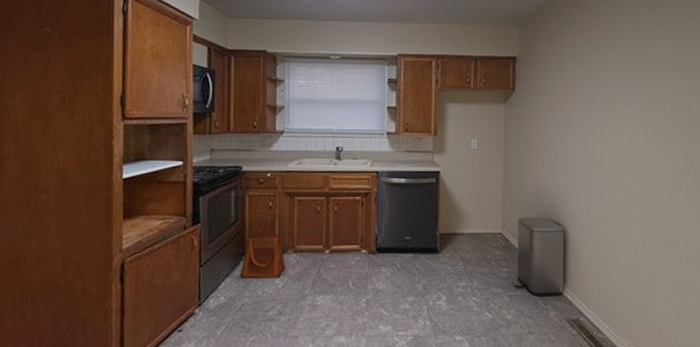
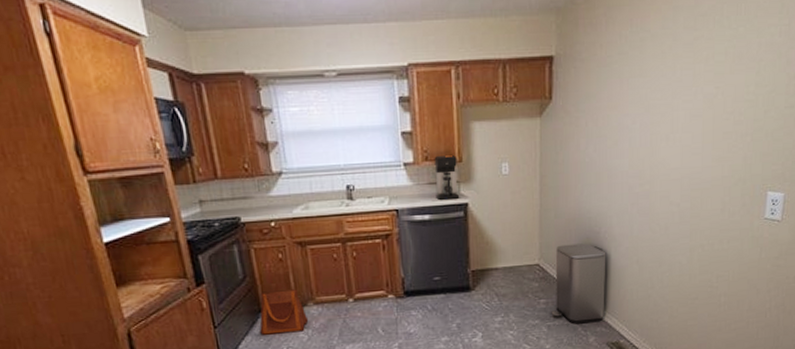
coffee maker: none [412,129,433,168] -> present [434,155,459,201]

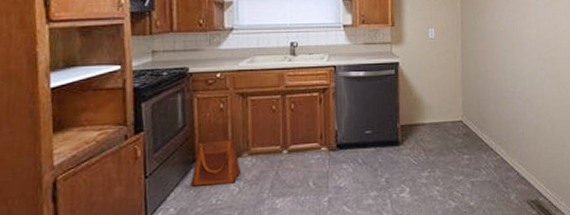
coffee maker: present [434,155,459,201] -> none [370,20,391,60]
pedal bin: present [551,243,606,325] -> none [474,102,523,181]

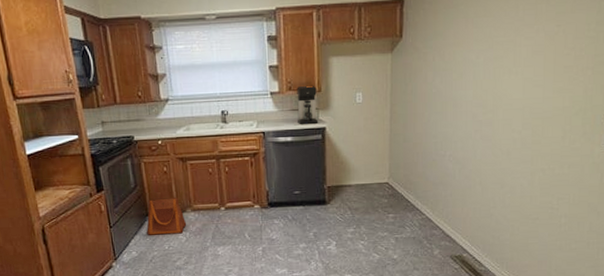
coffee maker: none [370,20,391,60] -> present [297,86,317,125]

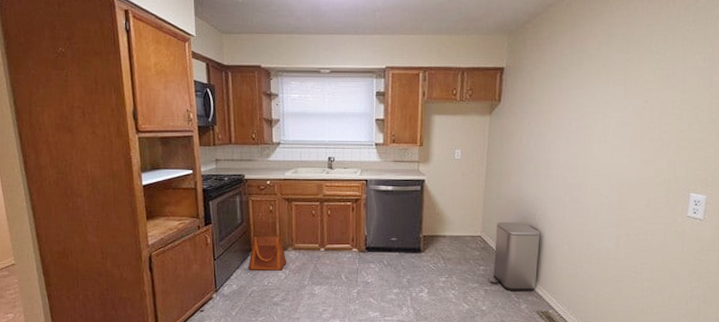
coffee maker: present [297,86,317,125] -> none [399,140,419,176]
pedal bin: none [399,165,451,238] -> present [489,221,541,292]

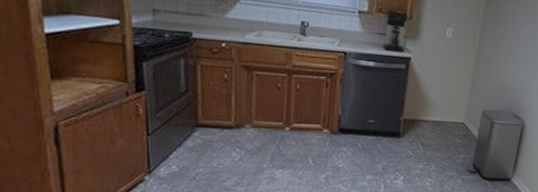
shopping bag: present [248,235,287,271] -> none [193,107,244,151]
coffee maker: none [399,140,419,176] -> present [383,10,408,53]

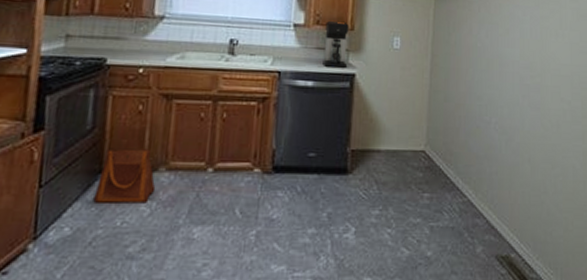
shopping bag: none [193,107,244,151] -> present [93,148,156,204]
pedal bin: present [467,109,523,182] -> none [435,131,497,229]

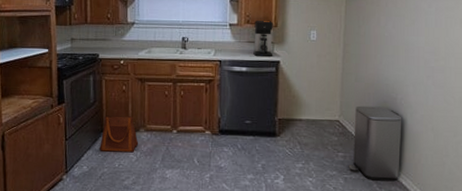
pedal bin: none [435,131,497,229] -> present [348,105,402,182]

